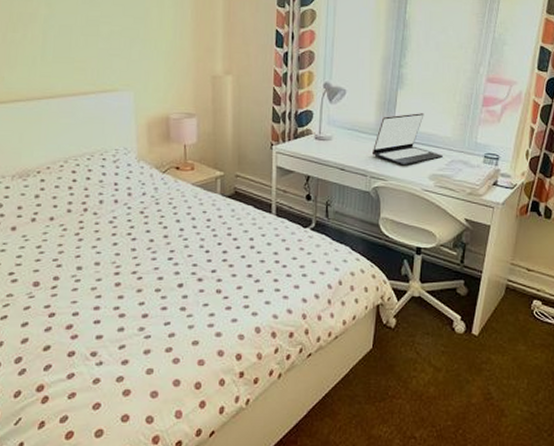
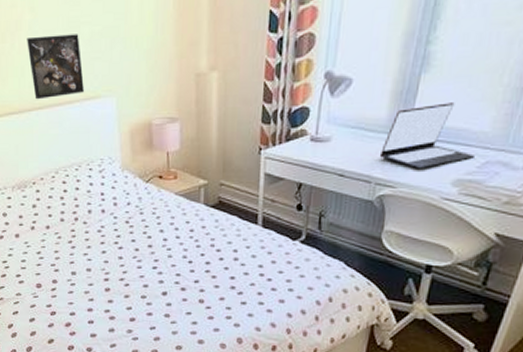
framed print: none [41,30,101,89] -> present [27,34,84,100]

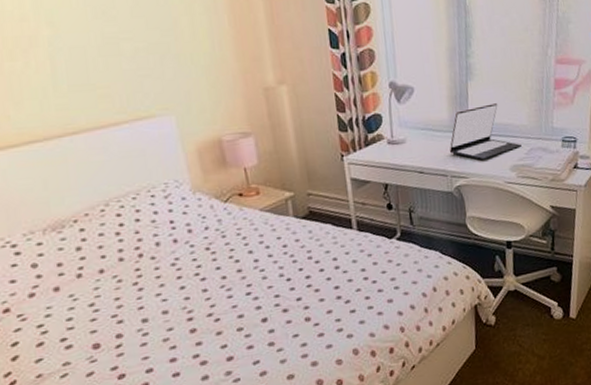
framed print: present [27,34,84,100] -> none [47,50,133,124]

